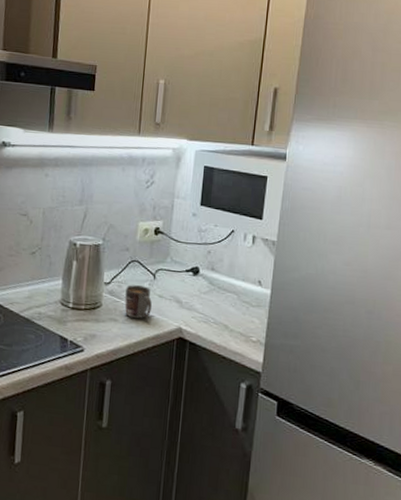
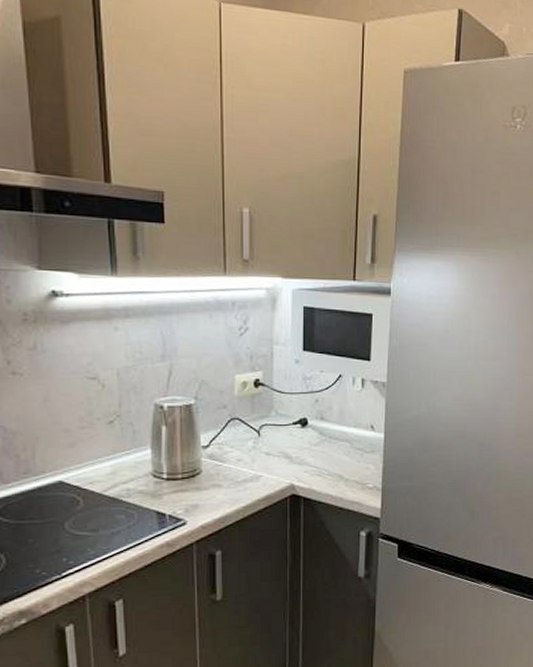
mug: present [124,285,152,319] -> none [228,445,259,481]

